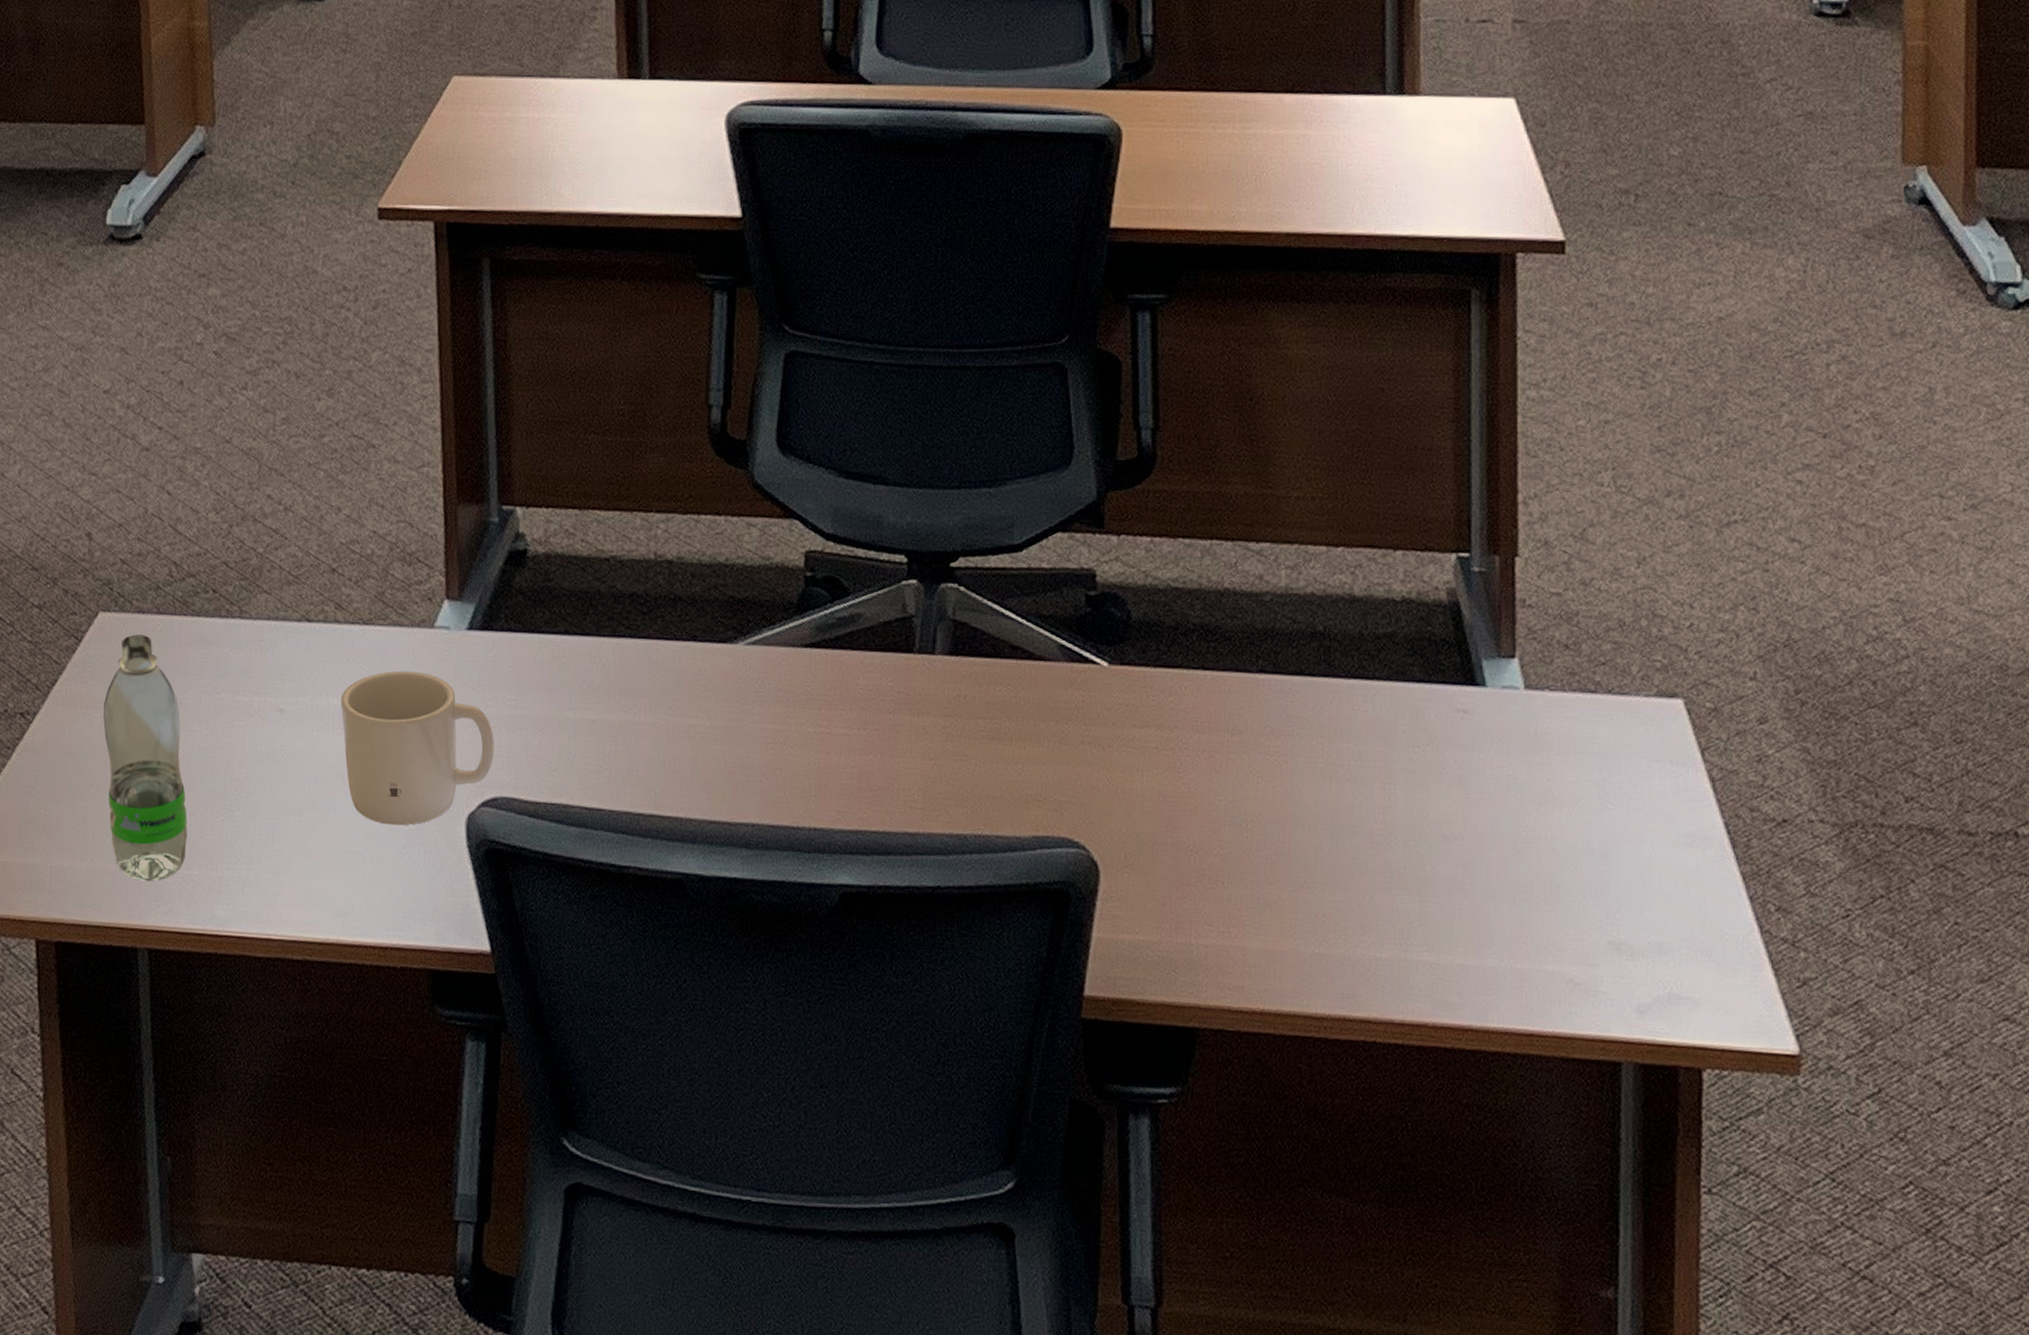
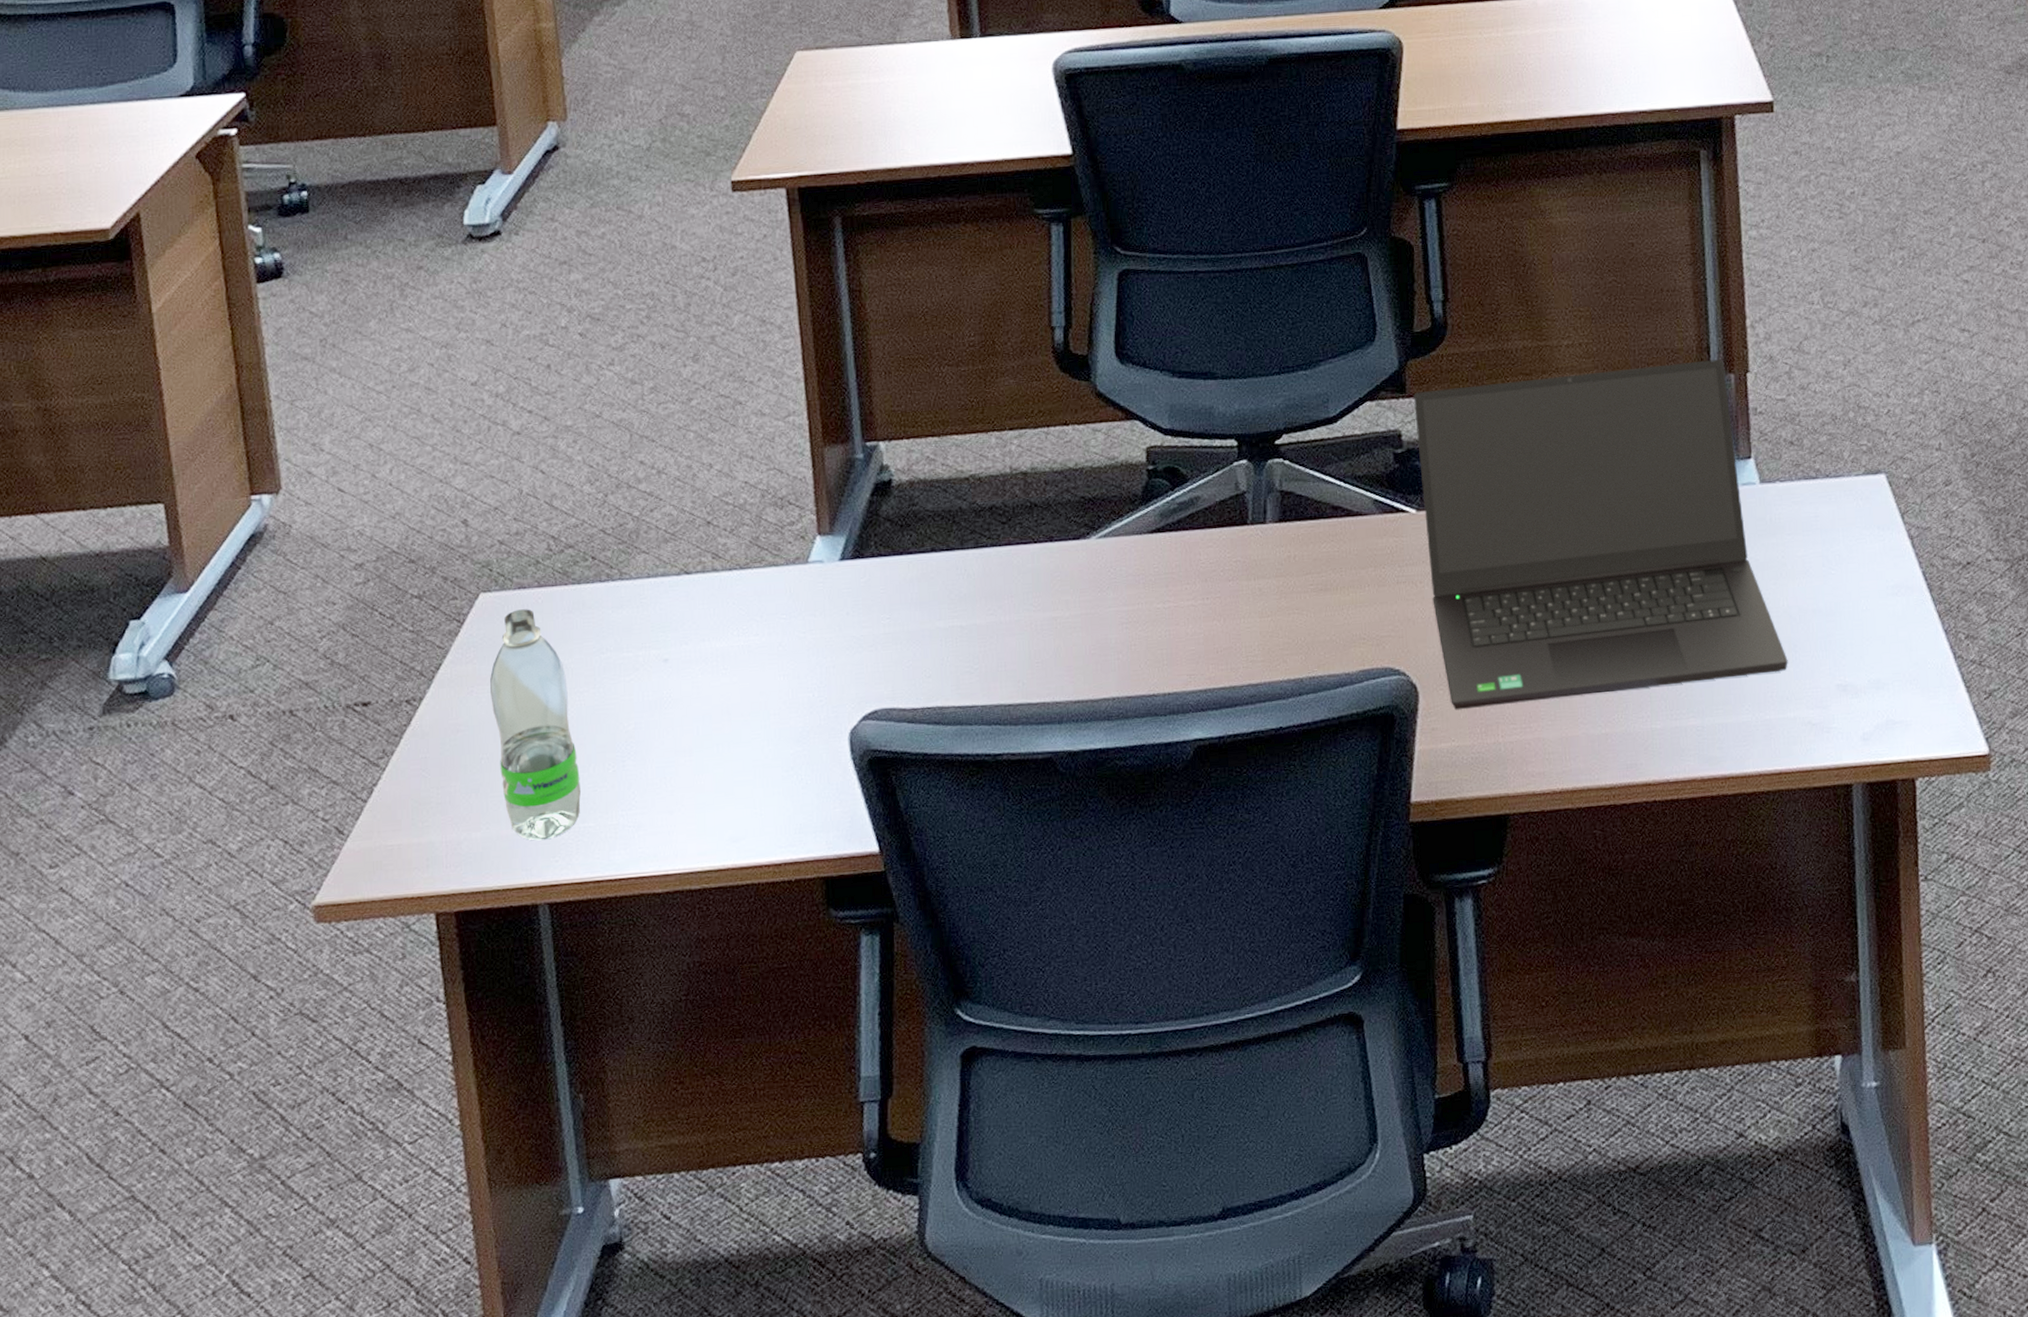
mug: present [340,670,494,826] -> none [723,605,872,751]
laptop: none [1113,529,1548,915] -> present [1414,359,1788,711]

